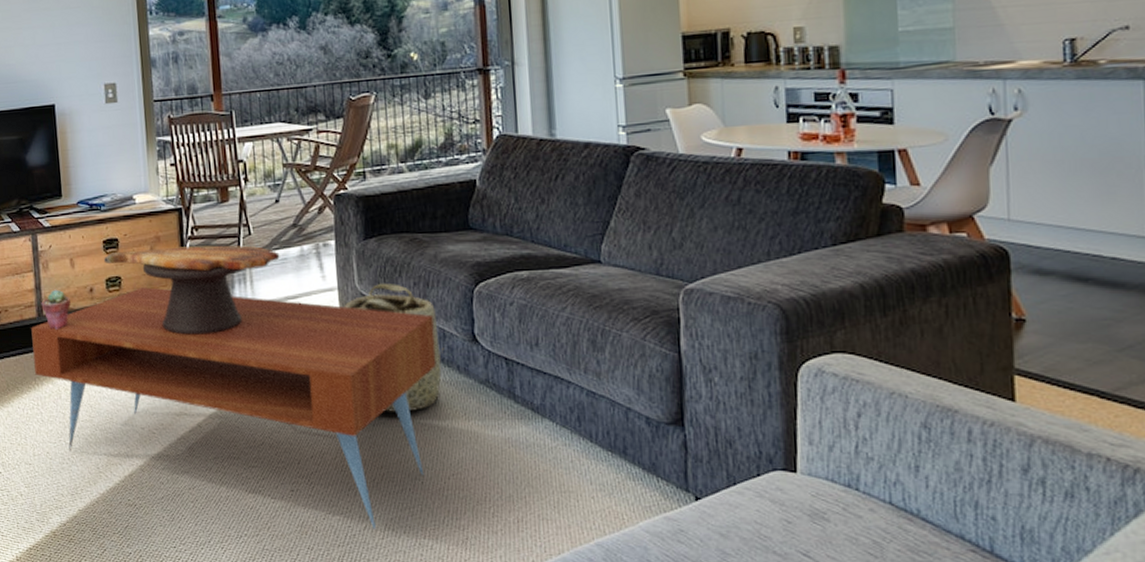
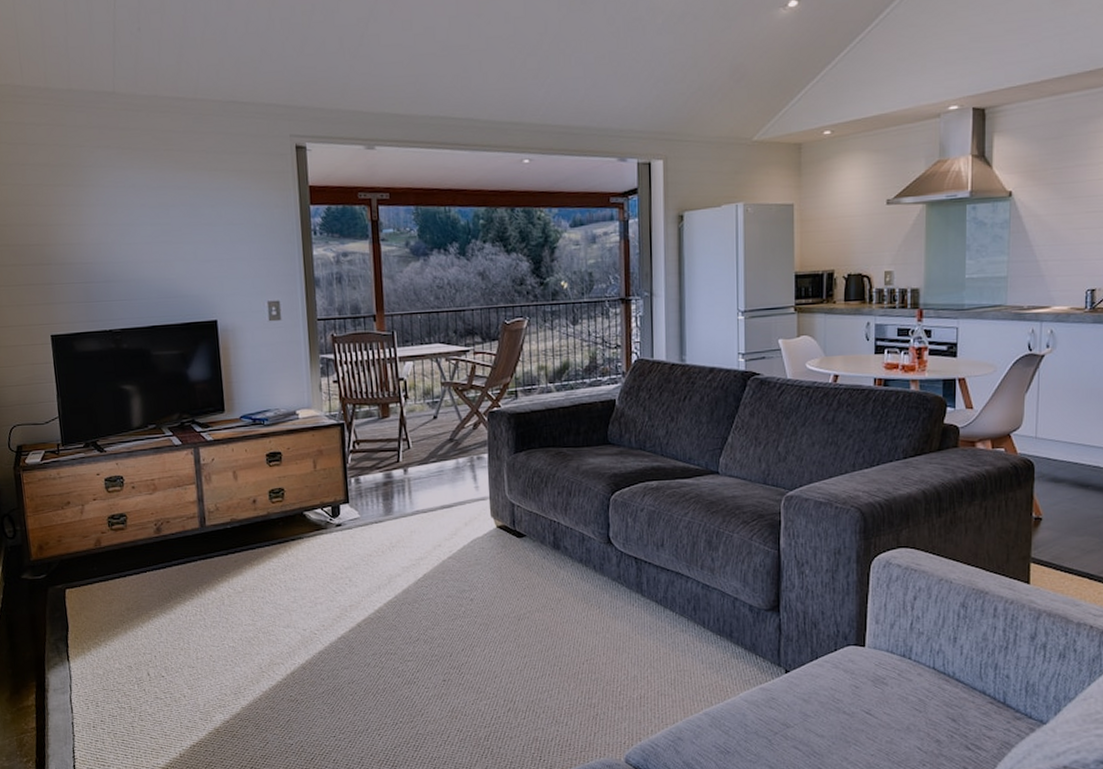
coffee table: present [31,287,437,531] -> none [193,498,576,712]
potted succulent: present [41,289,71,330] -> none [203,501,234,539]
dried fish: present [103,245,280,335] -> none [266,458,437,543]
basket: present [343,283,444,412] -> none [494,492,583,608]

